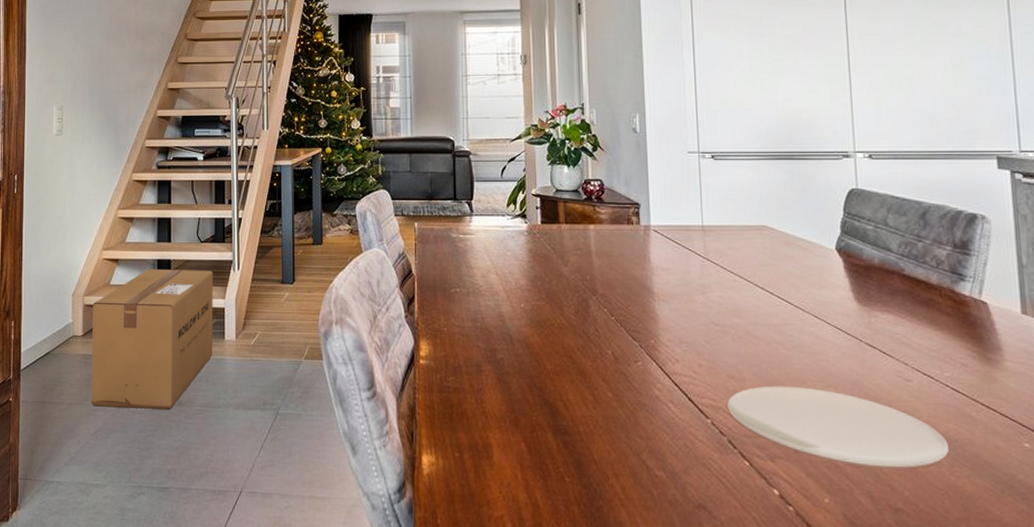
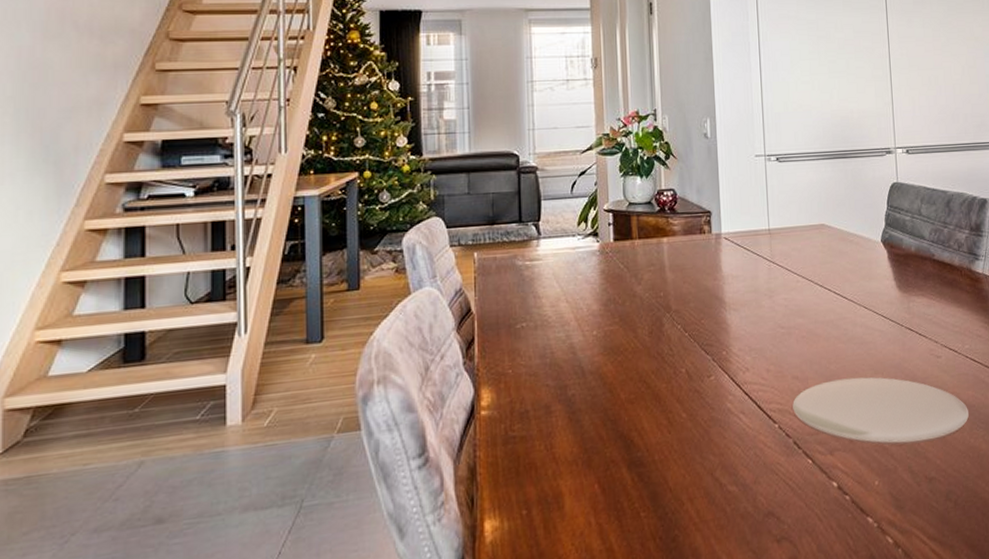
box: present [91,269,213,410] -> none [17,338,209,550]

